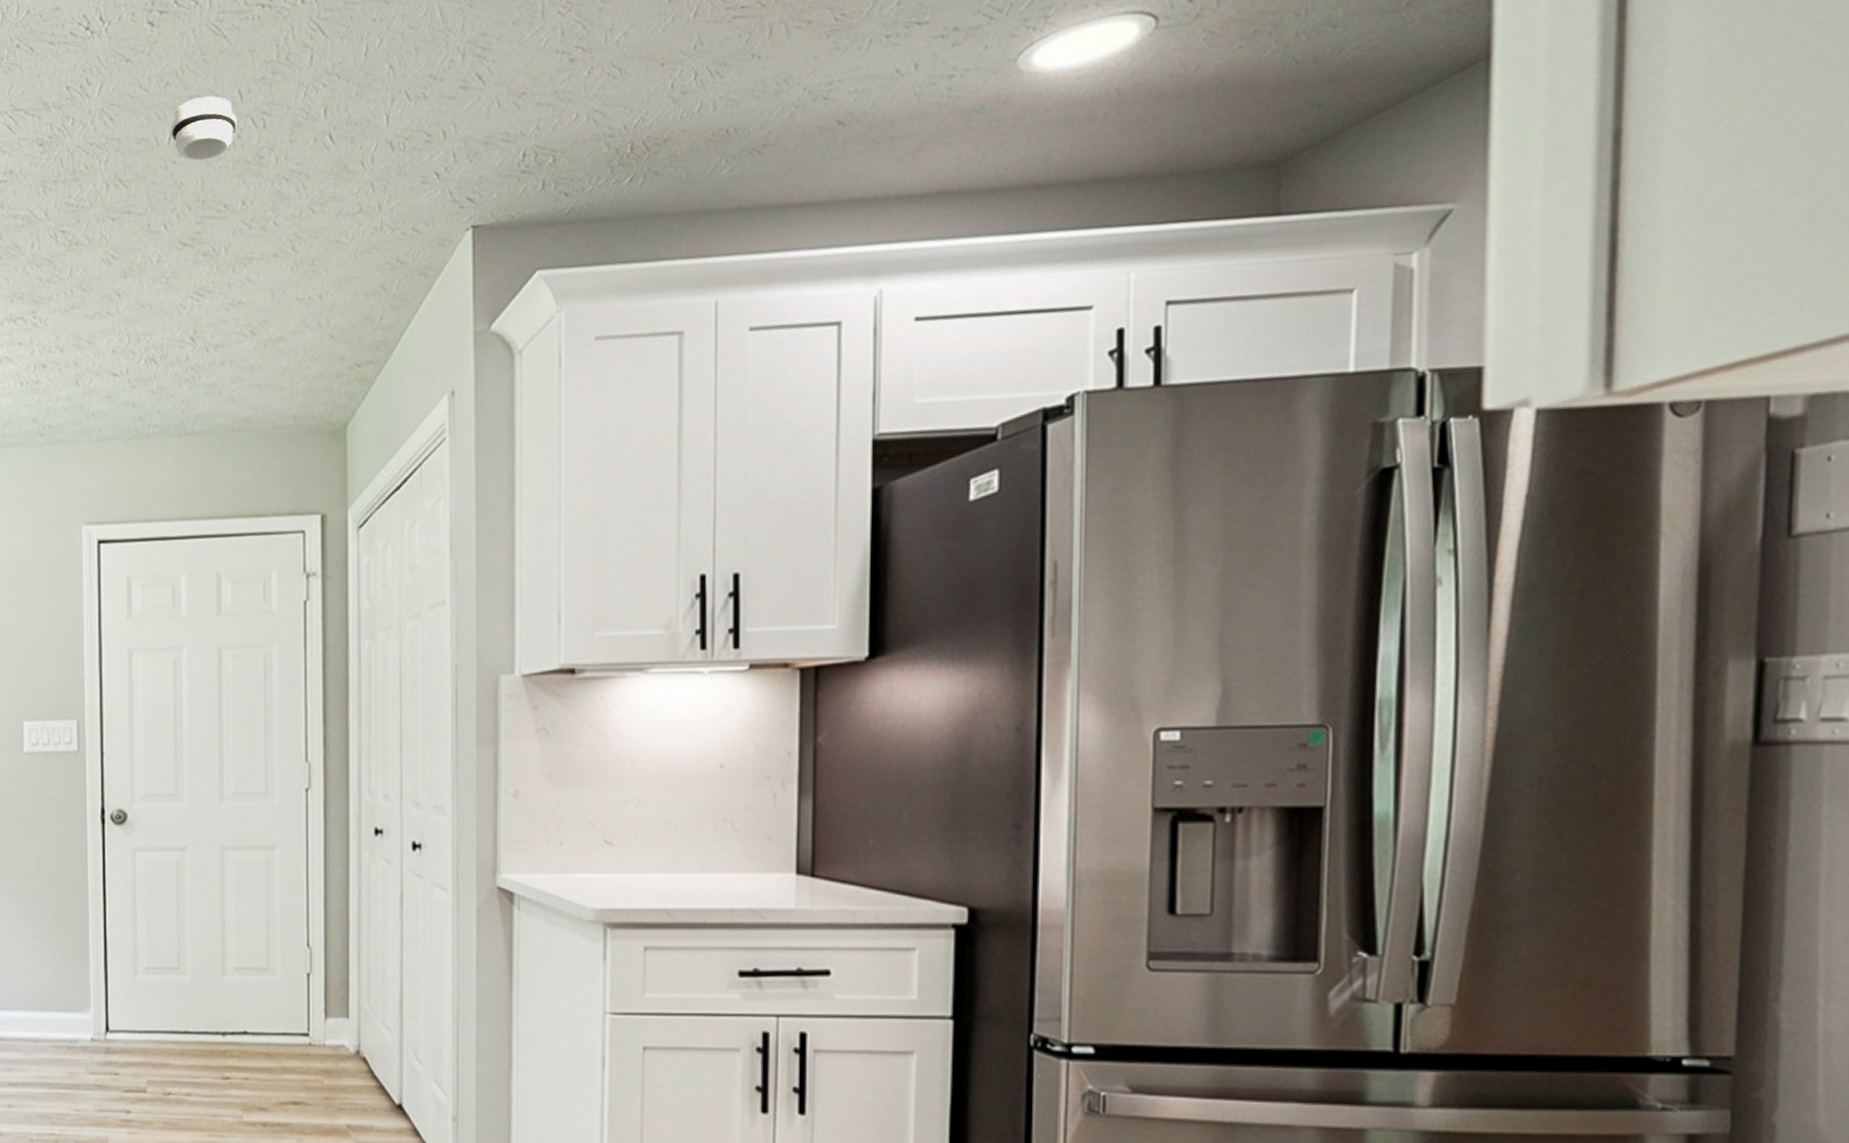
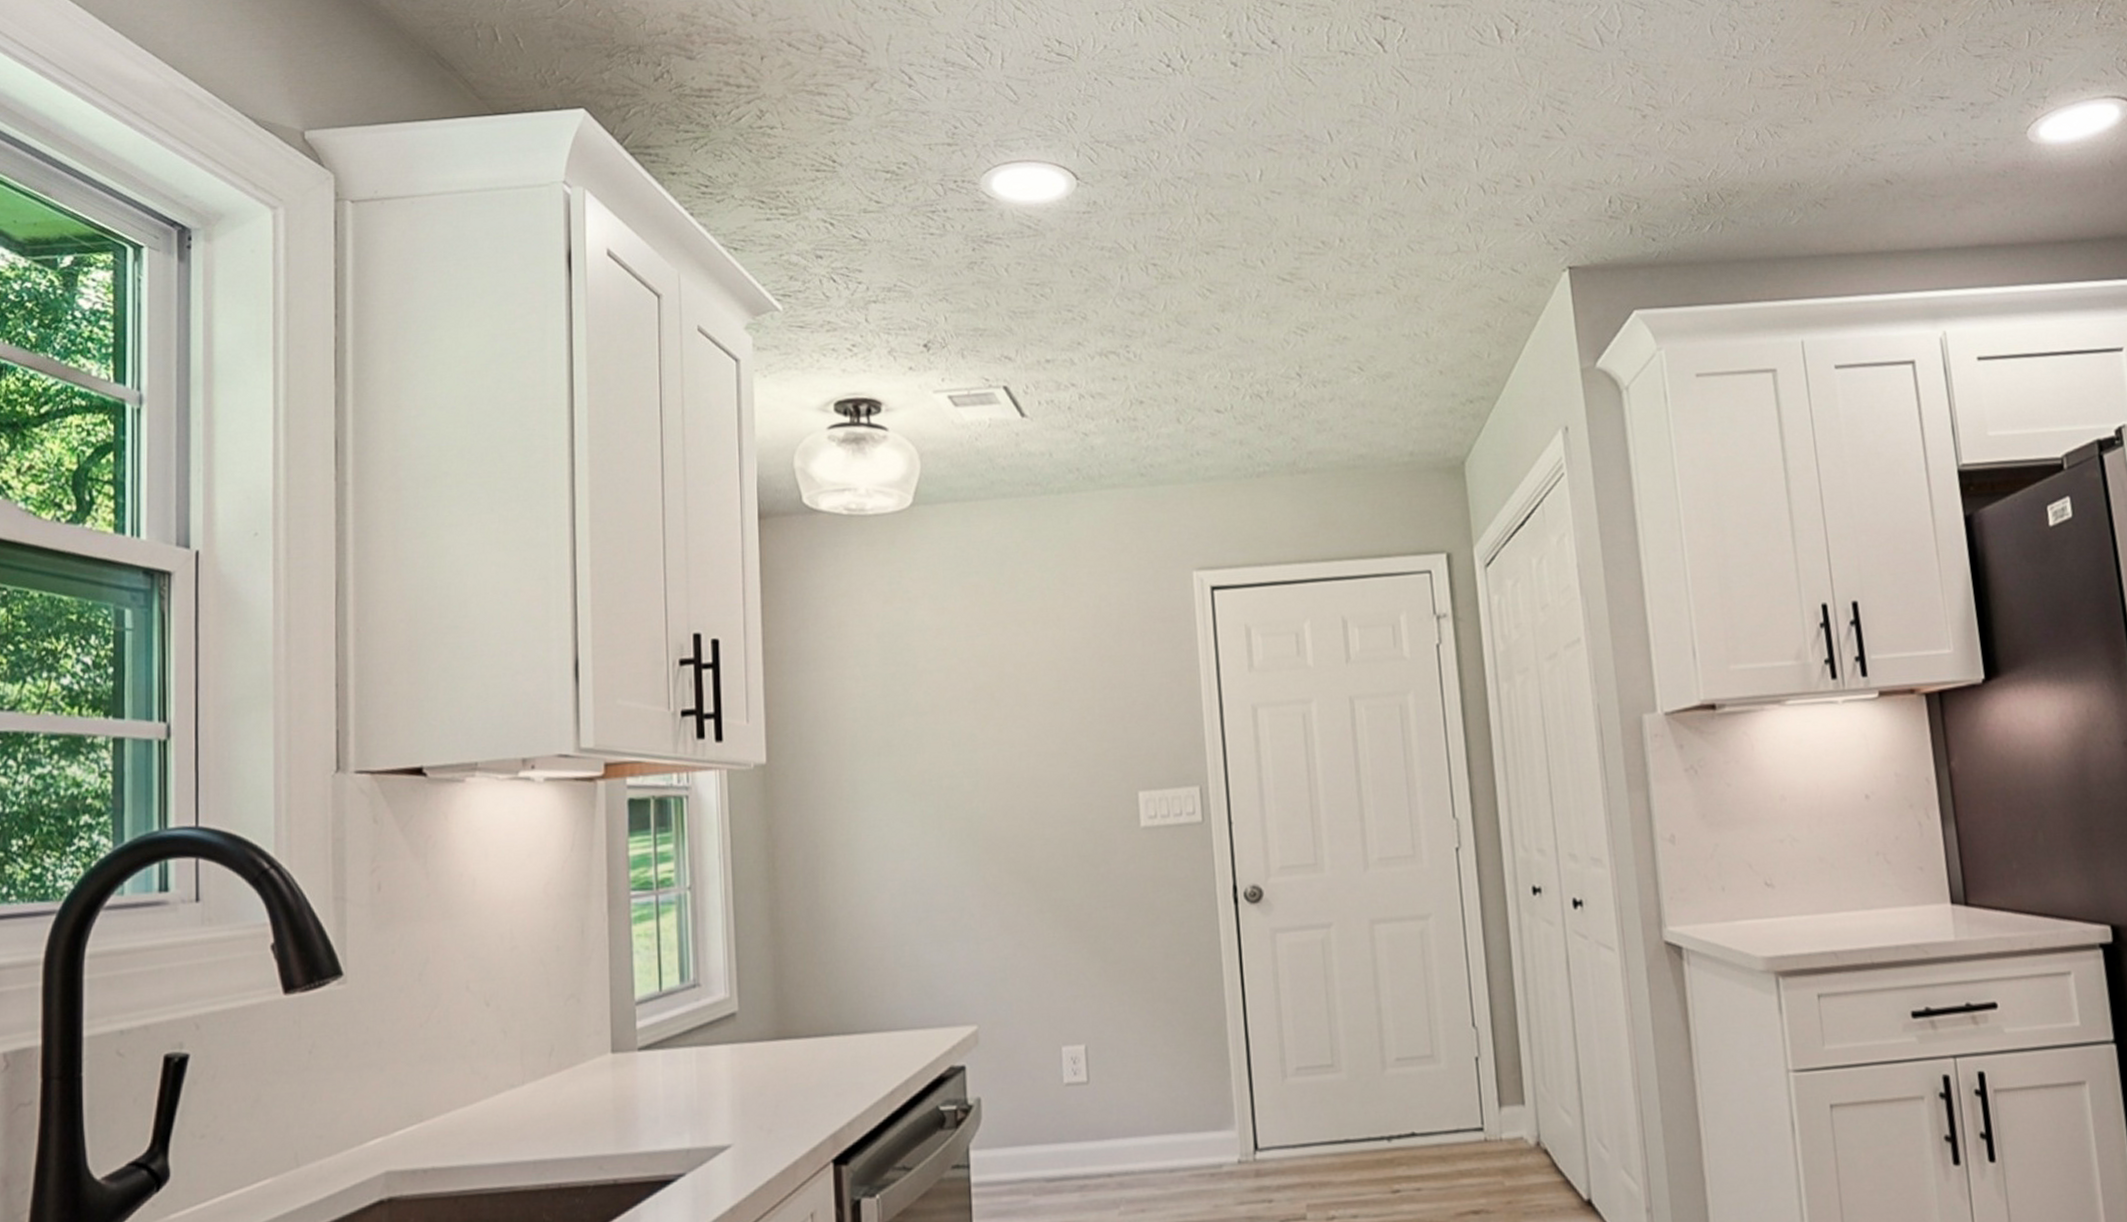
smoke detector: present [171,95,238,161] -> none [1261,135,1329,198]

